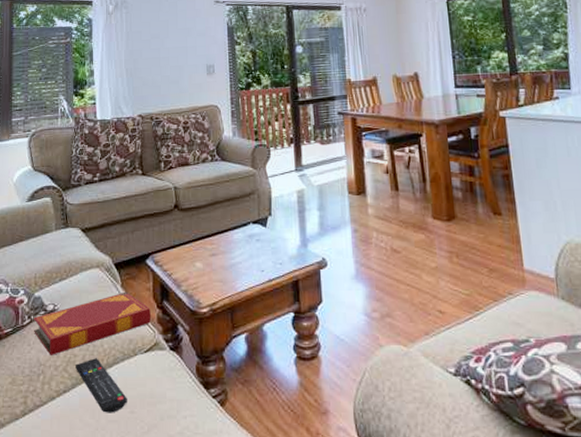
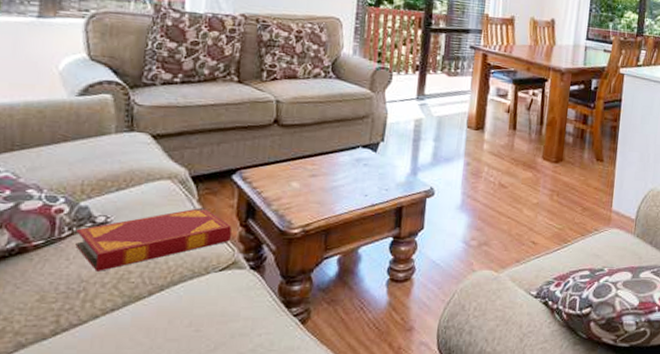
remote control: present [76,358,127,413] -> none [129,275,193,332]

